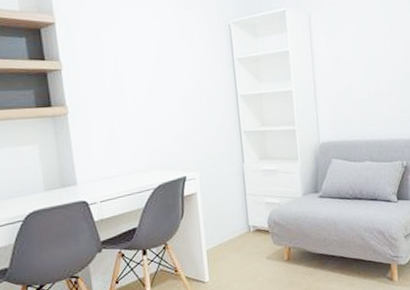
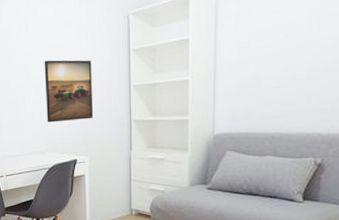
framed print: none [140,66,201,136] -> present [44,60,94,123]

